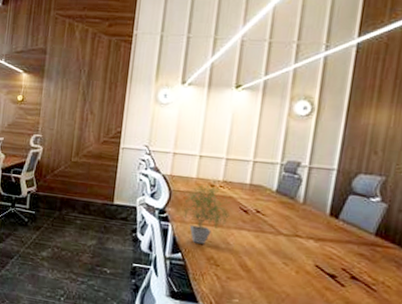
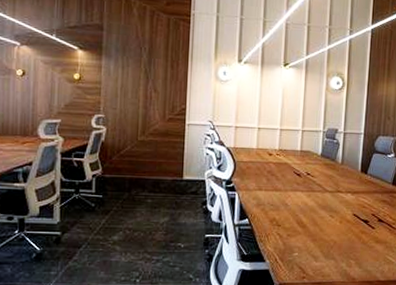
potted plant: present [182,181,234,244] -> none [245,150,290,208]

